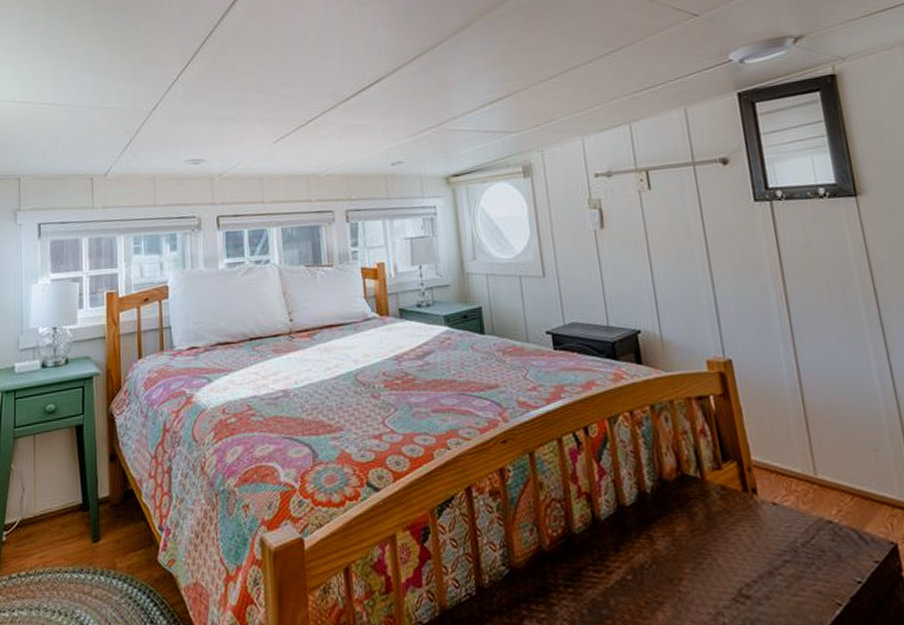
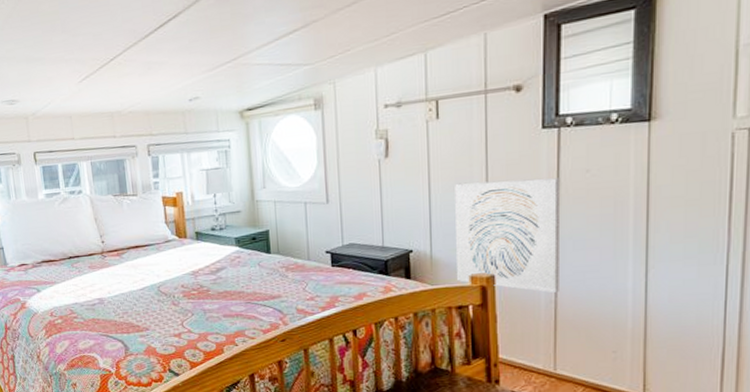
wall art: none [676,252,803,381] -> present [455,178,561,294]

